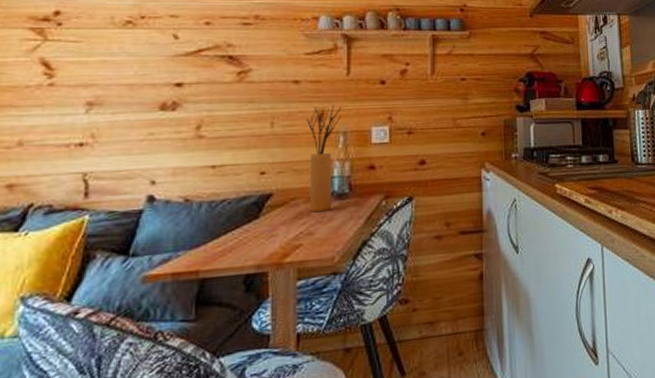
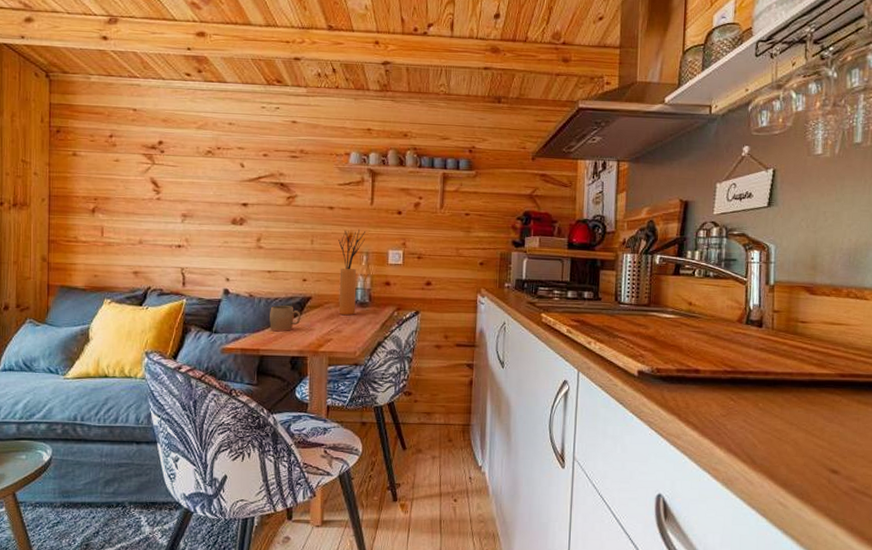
mug: none [214,208,259,243] -> present [269,305,301,331]

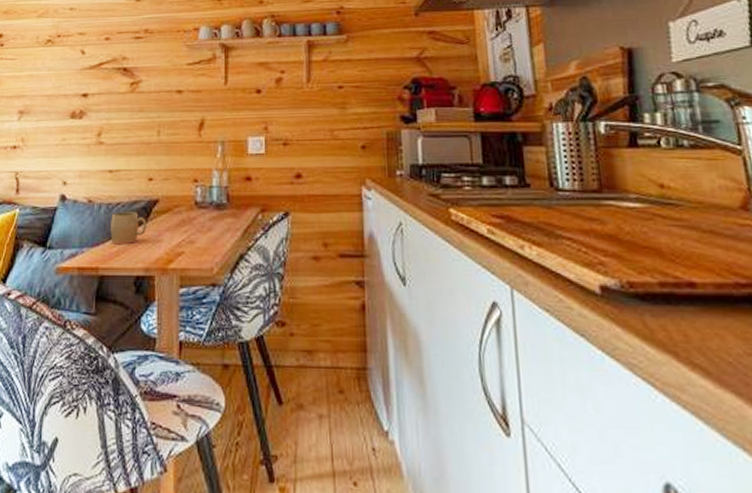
vase: present [338,229,365,316] -> none [188,114,219,222]

